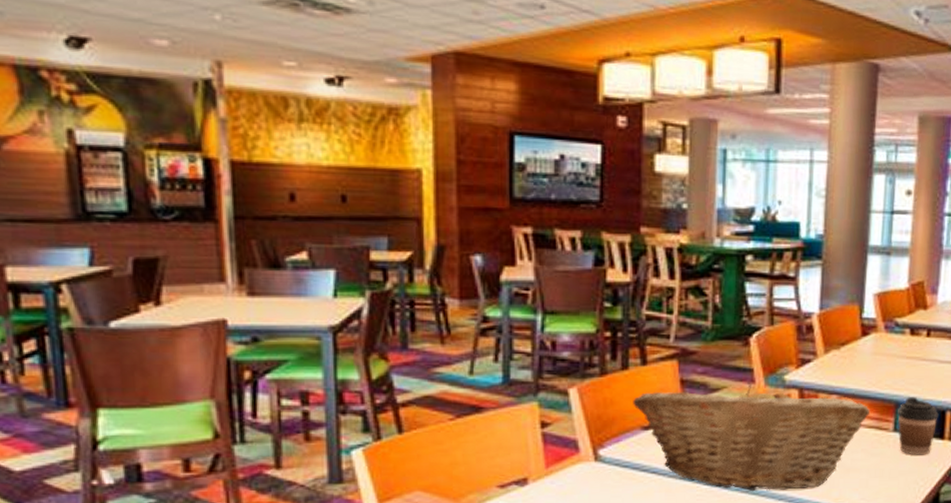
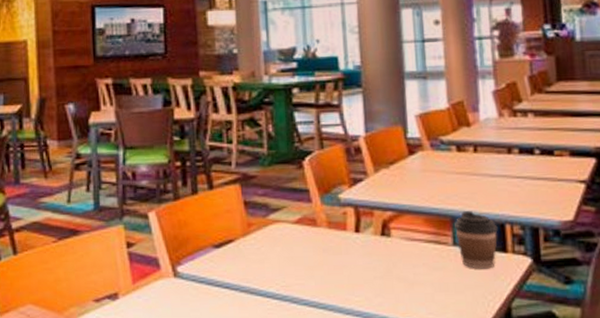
fruit basket: present [633,382,871,491] -> none [203,201,427,305]

